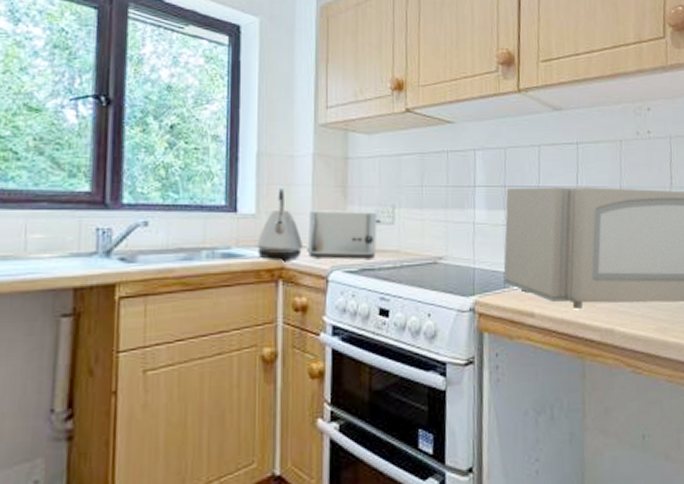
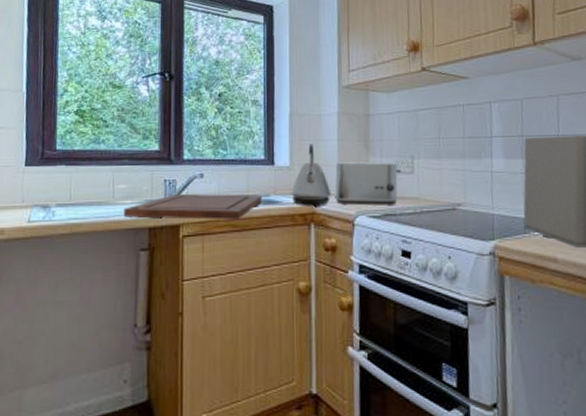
cutting board: none [38,245,221,278] -> present [123,193,262,220]

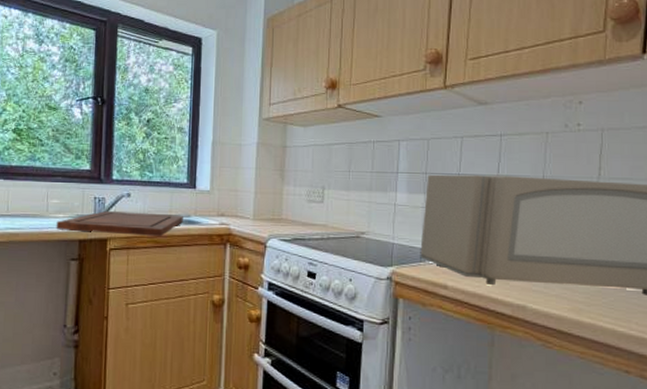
kettle: present [291,142,332,207] -> none [210,169,247,229]
toaster: present [334,161,402,207] -> none [250,189,313,232]

